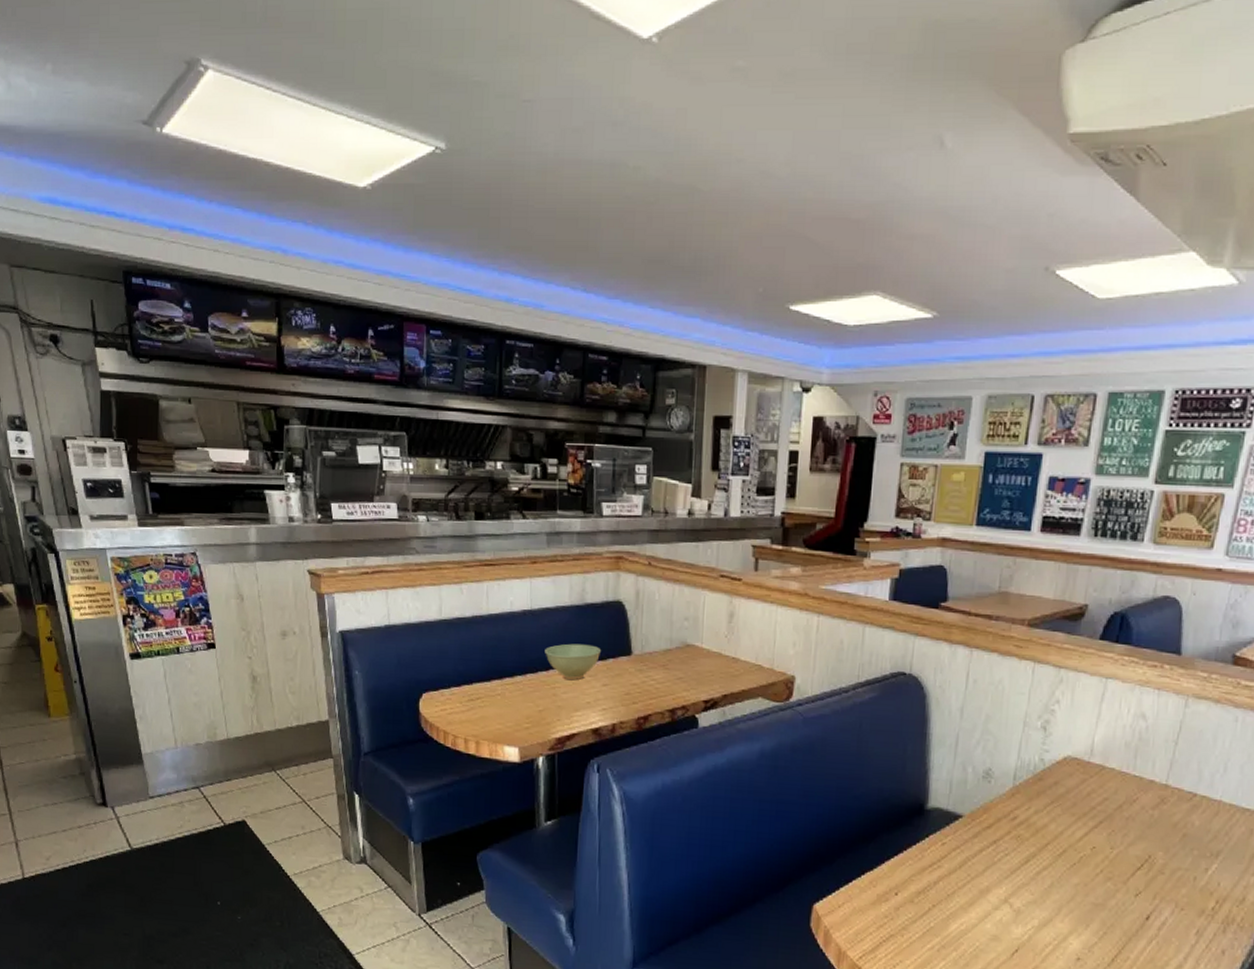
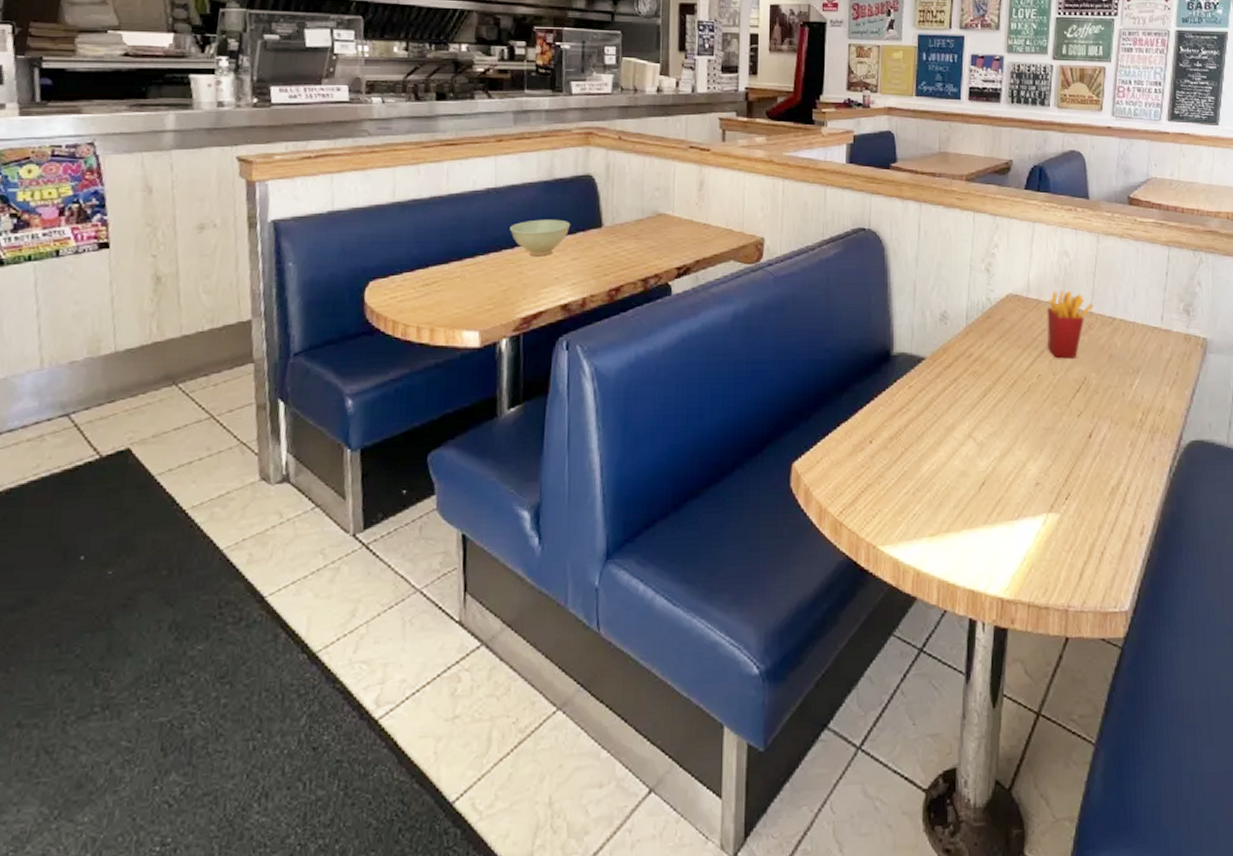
french fries: none [1106,757,1171,834] -> present [1046,290,1094,359]

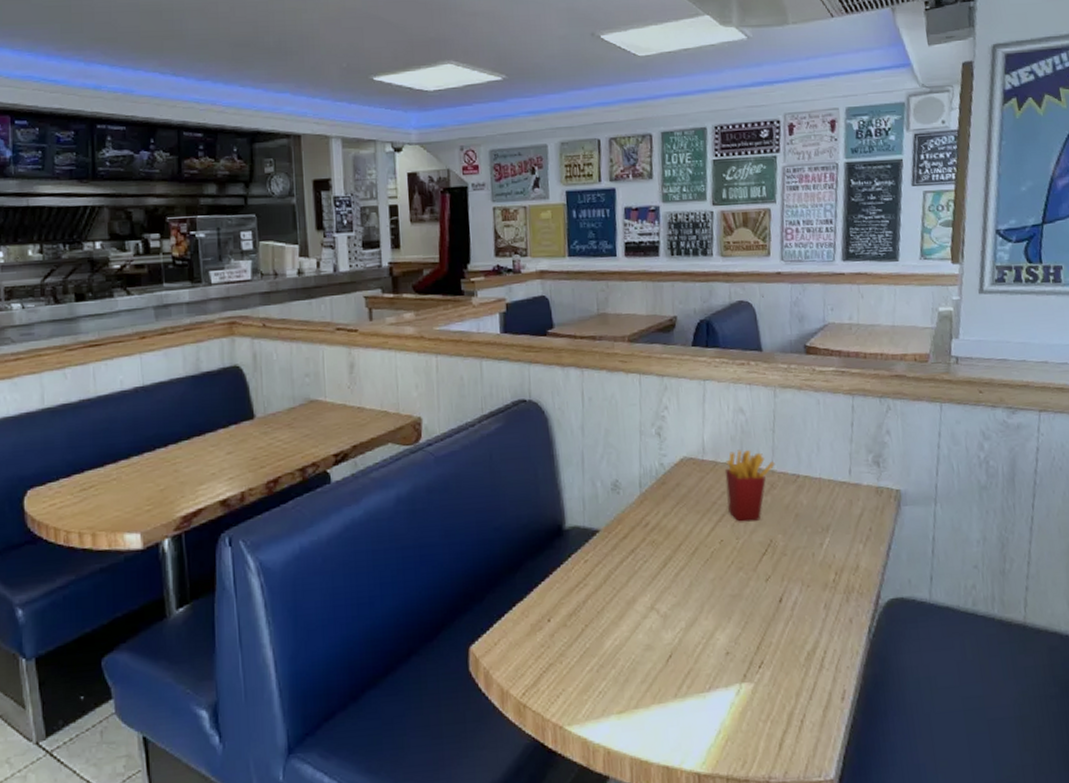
bowl: present [510,219,571,257] -> none [162,413,223,454]

